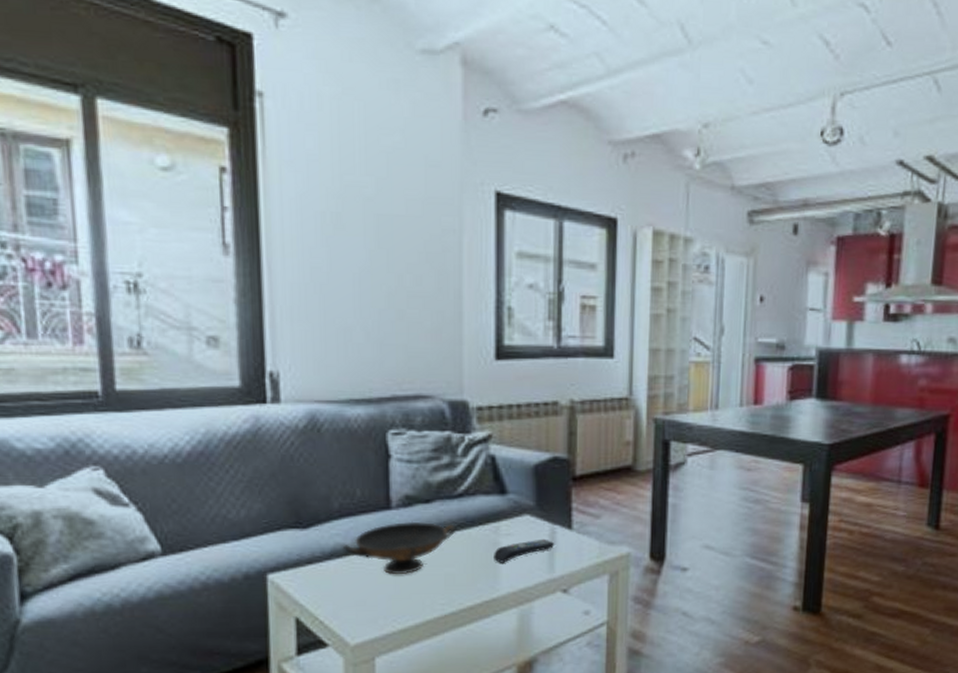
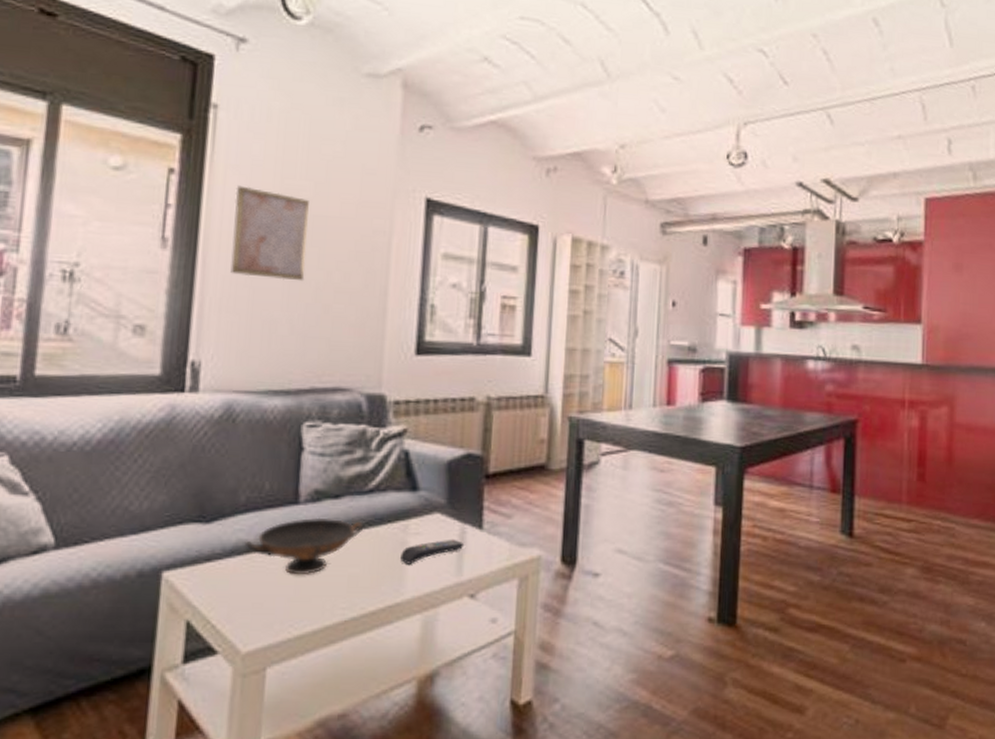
wall art: none [293,184,375,286] -> present [230,185,309,282]

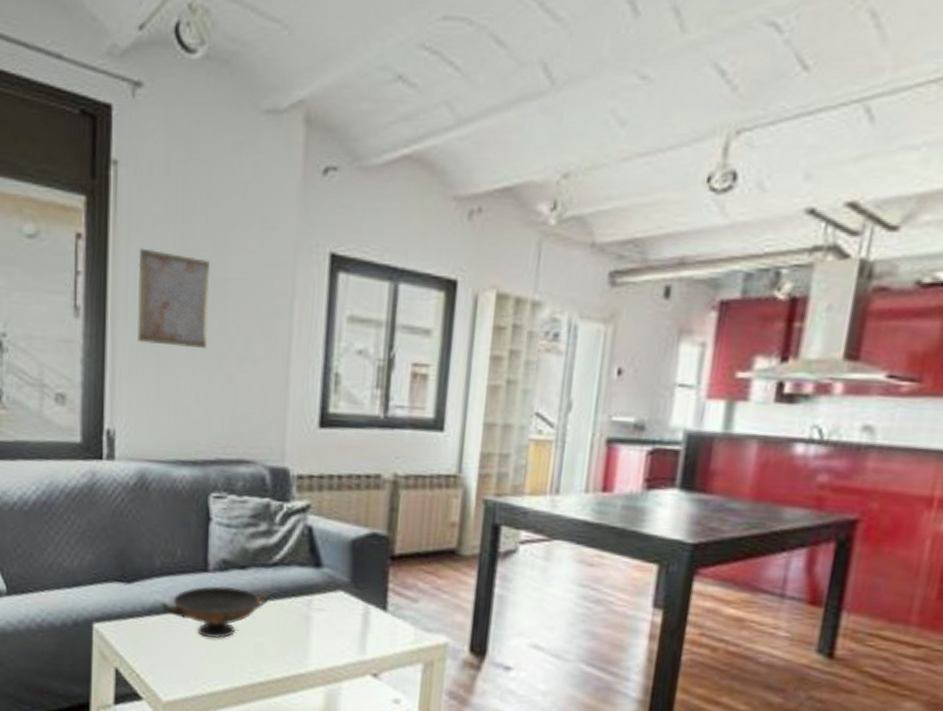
remote control: present [400,539,465,564] -> none [304,617,368,639]

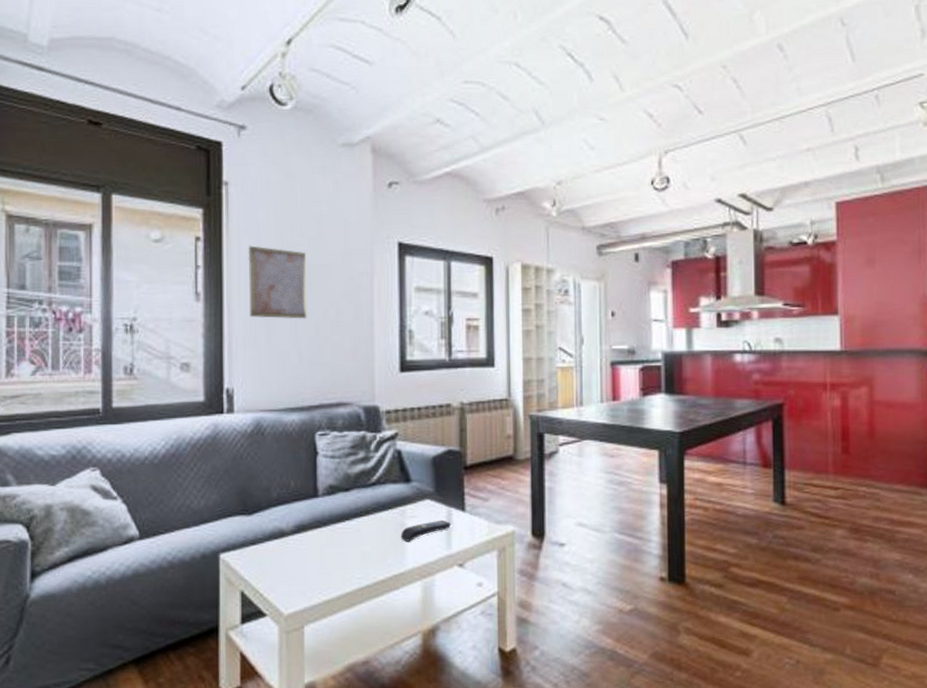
decorative bowl: present [162,586,269,639] -> none [280,507,370,552]
remote control: none [304,617,368,639] -> present [401,520,452,542]

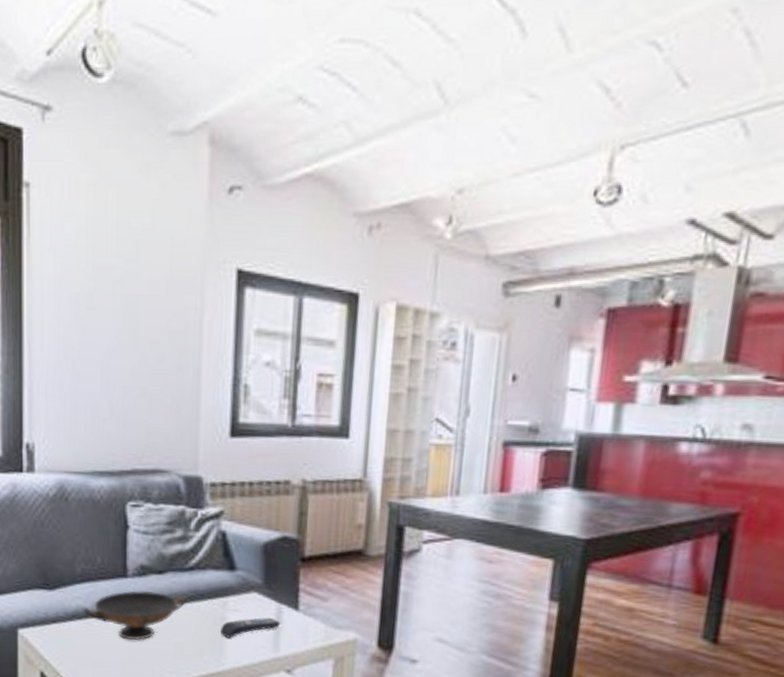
wall art: present [248,246,307,319] -> none [52,267,122,364]
decorative bowl: none [280,507,370,552] -> present [84,590,186,640]

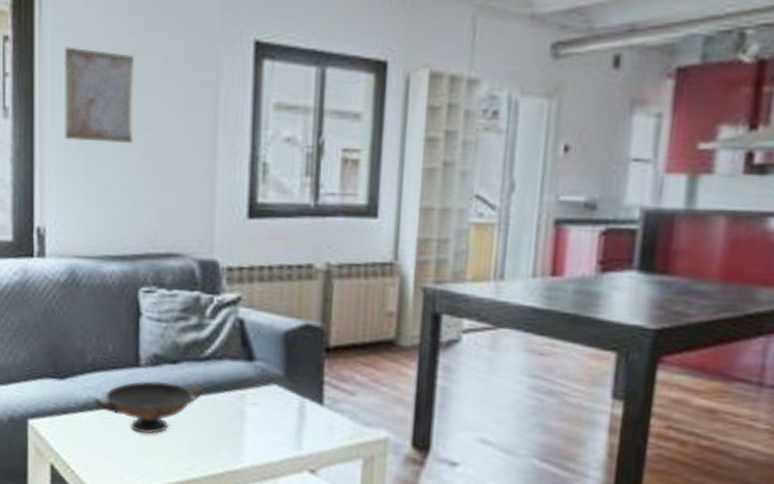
wall art: none [52,267,122,364] -> present [64,46,134,144]
remote control: present [220,617,281,638] -> none [238,412,304,434]

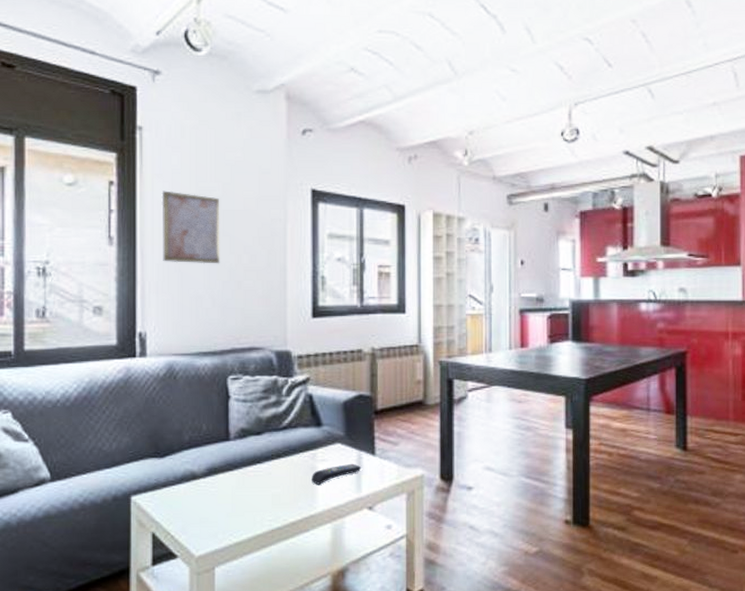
decorative bowl: present [95,381,202,434] -> none [192,450,281,495]
remote control: none [238,412,304,434] -> present [312,463,362,485]

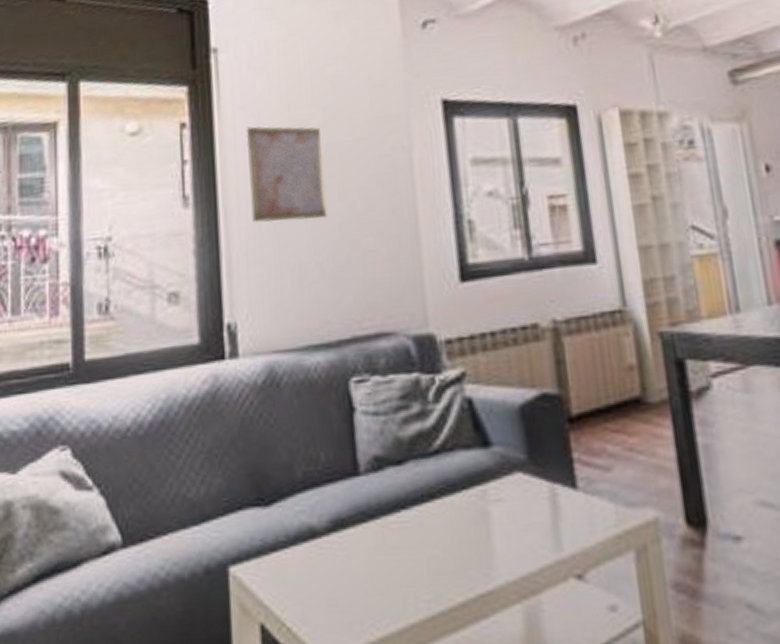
remote control: present [312,463,362,485] -> none [483,503,559,540]

